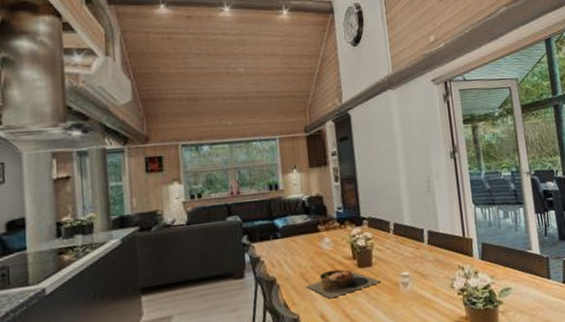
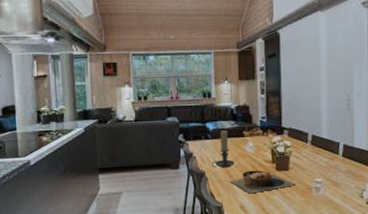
candle holder: none [283,227,311,271] -> present [212,131,236,168]

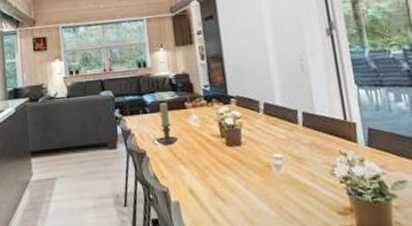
bowl: present [230,170,295,194] -> none [175,146,251,175]

